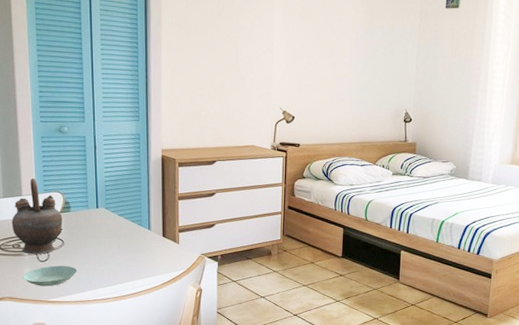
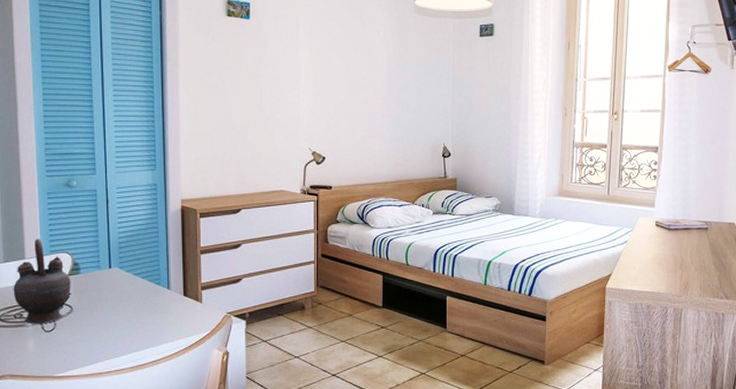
saucer: present [23,265,77,287] -> none [26,335,87,360]

